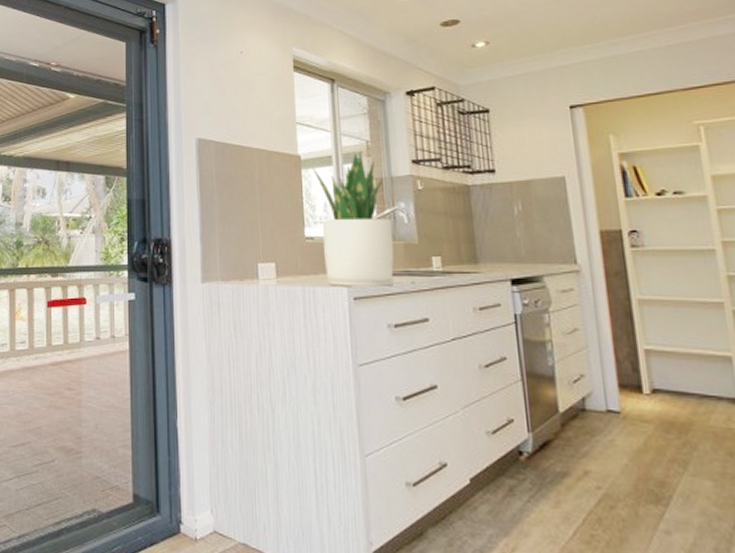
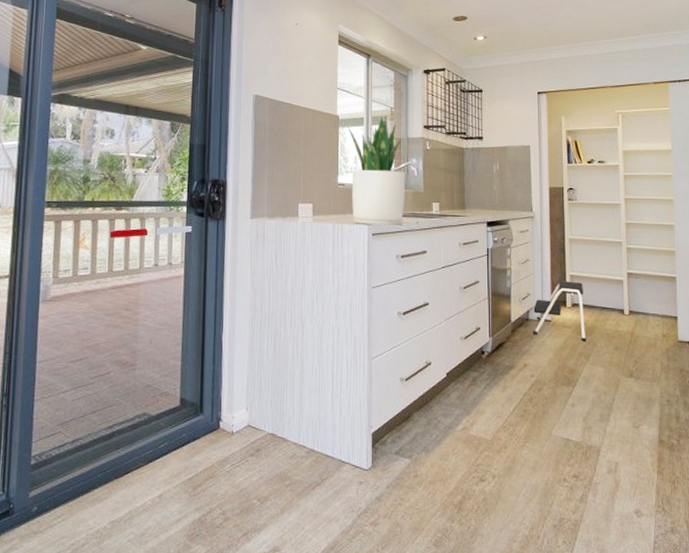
step stool: none [591,357,681,442] -> present [532,281,587,341]

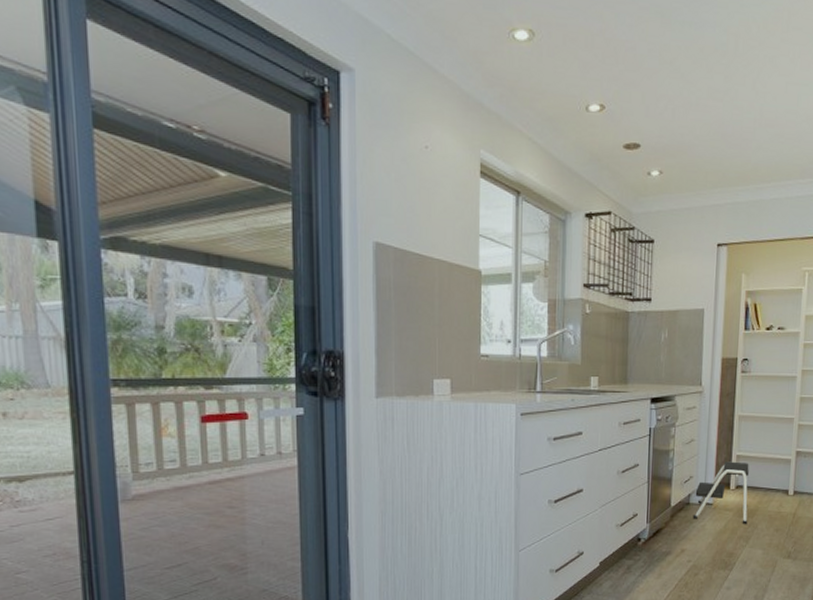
planter: present [347,117,406,226] -> none [492,272,561,404]

